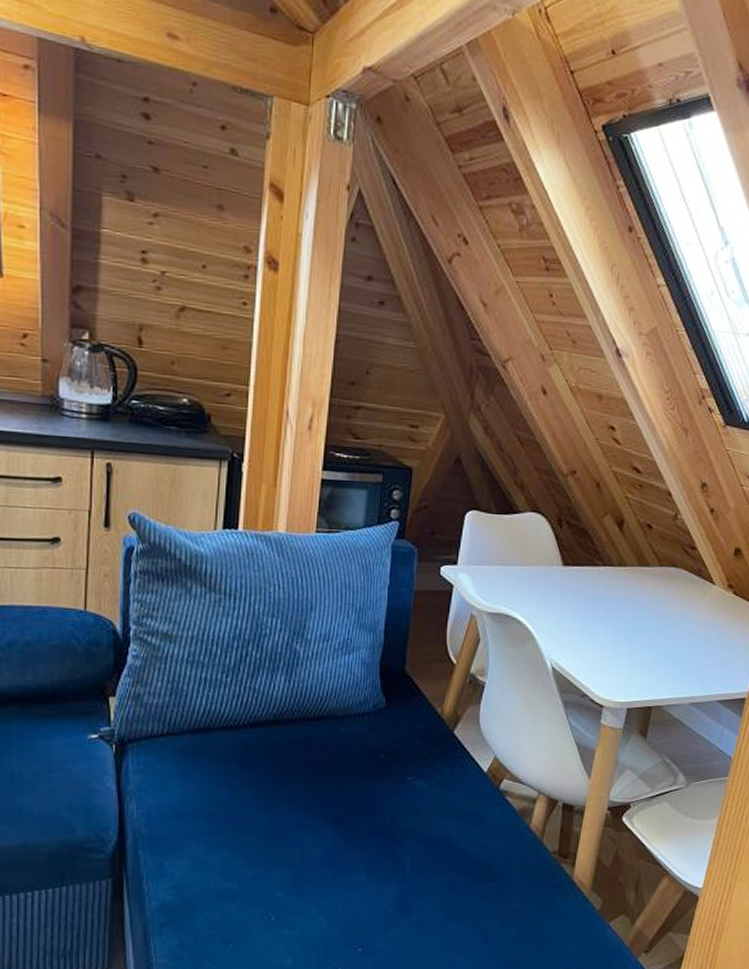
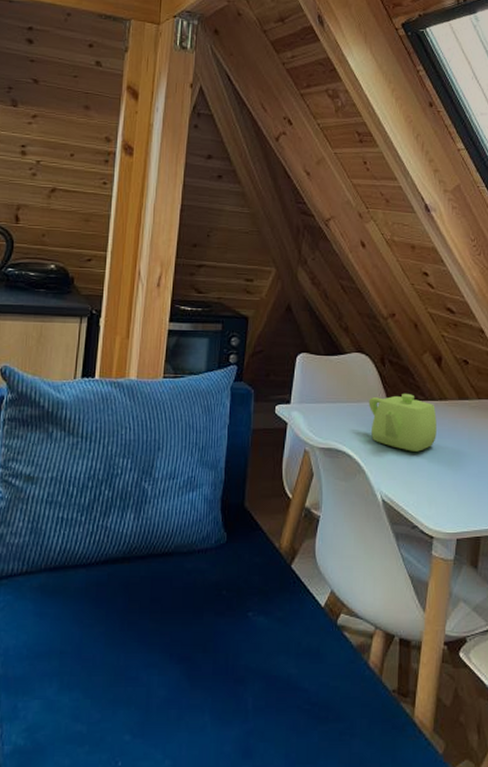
teapot: none [542,558,615,619] -> present [368,394,437,452]

